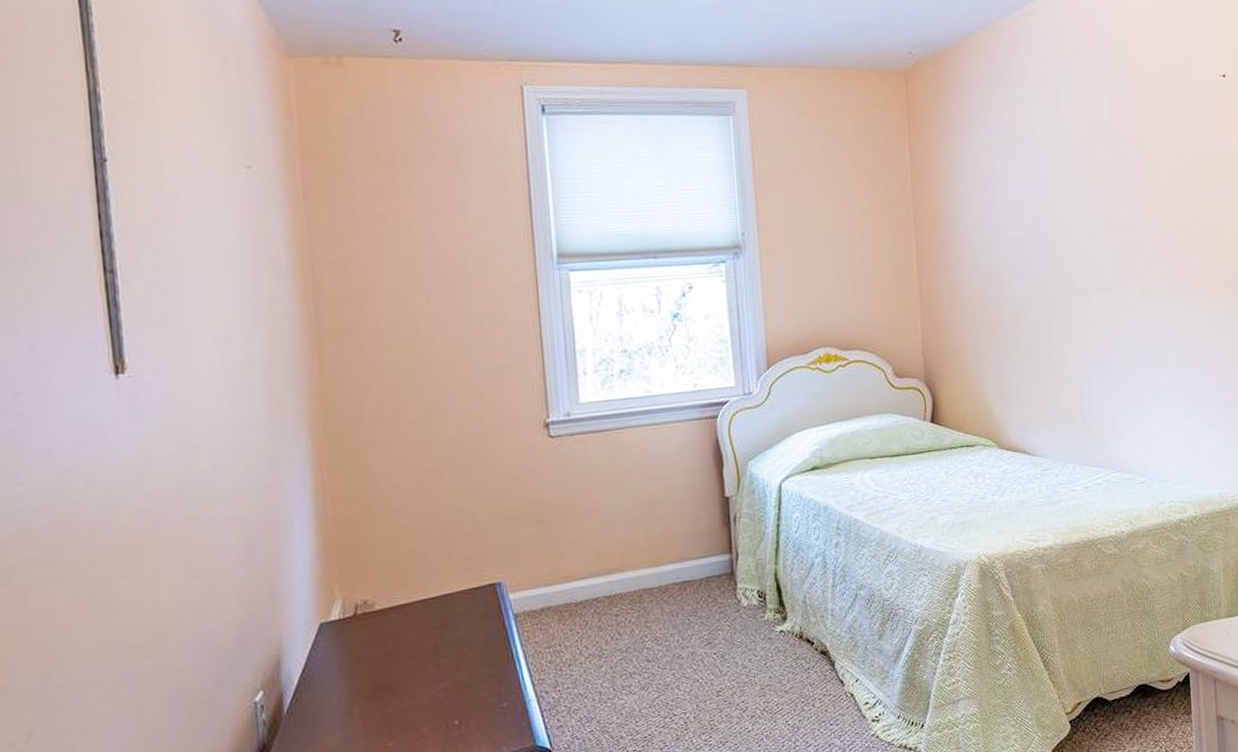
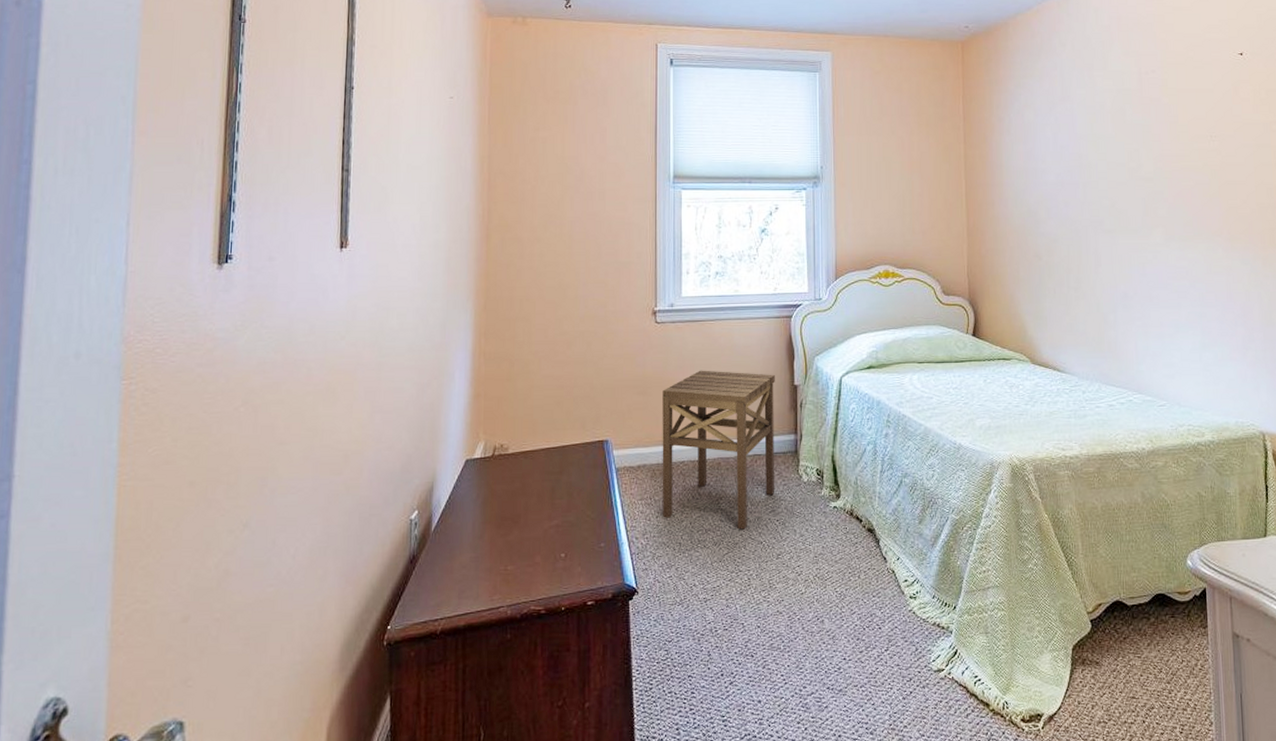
side table: none [564,486,709,669] -> present [662,370,775,530]

